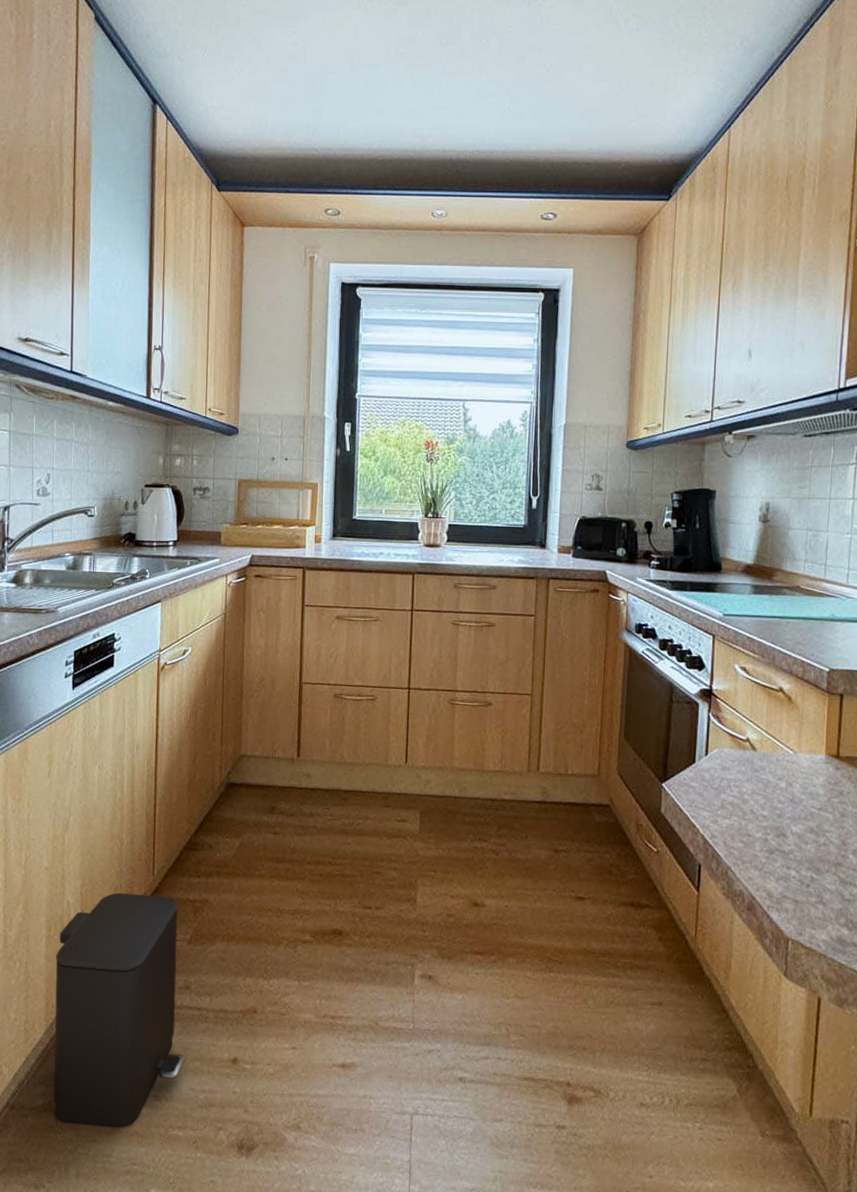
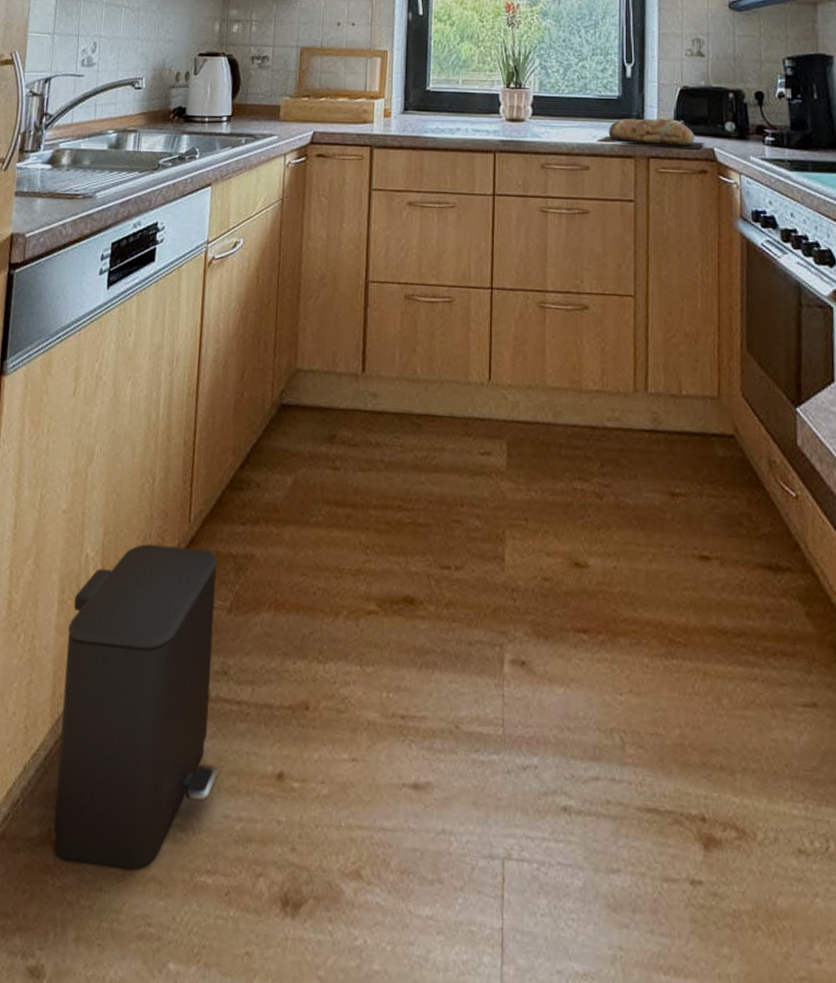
bread loaf: none [503,544,598,572] -> present [596,118,705,150]

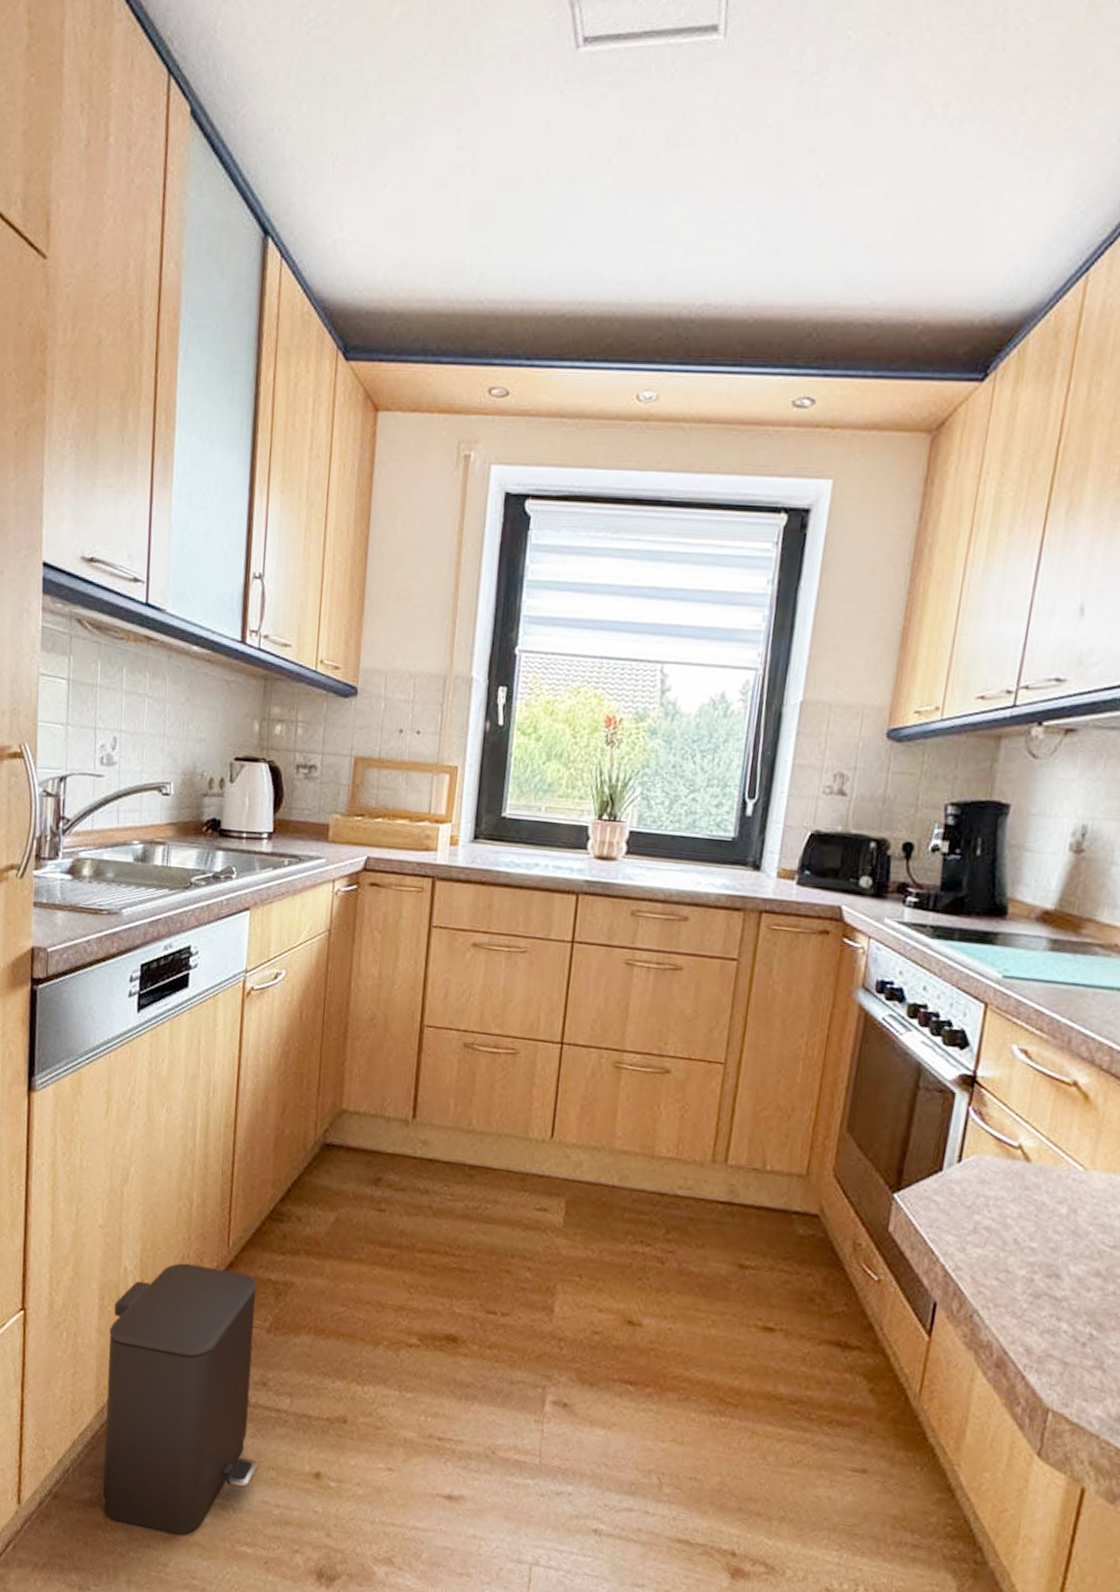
bread loaf: present [596,118,705,150] -> none [700,864,832,906]

